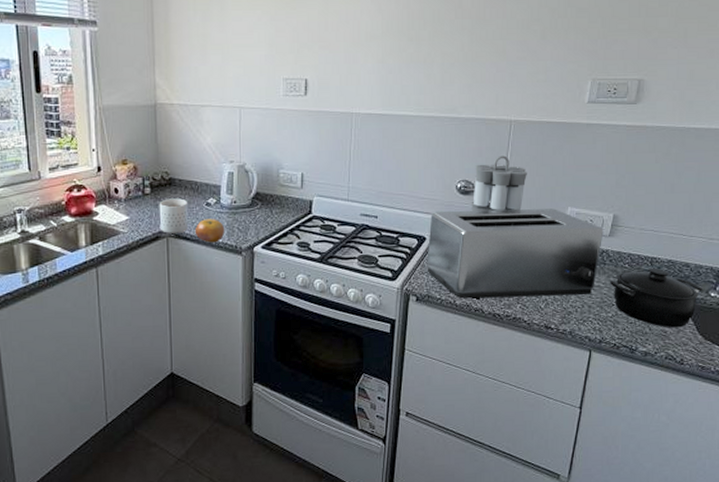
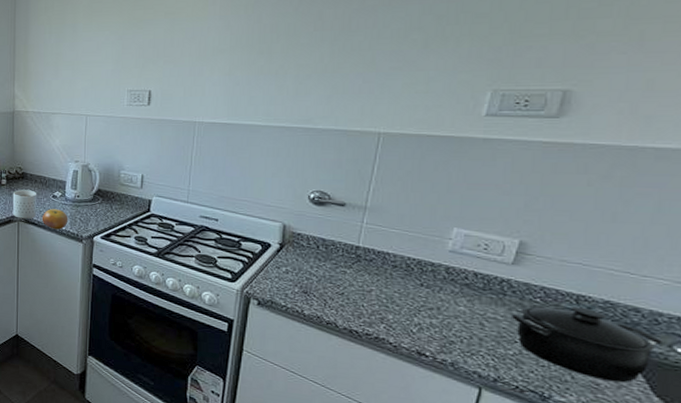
toaster: present [427,209,604,299] -> none [271,219,504,326]
spice rack: present [471,155,527,212] -> none [326,168,399,227]

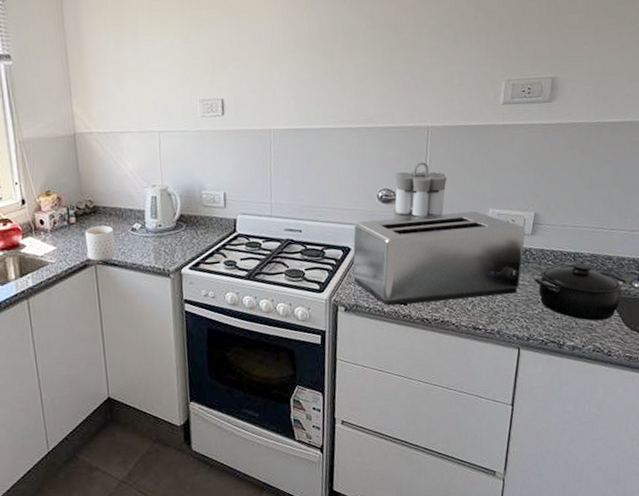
fruit: present [41,209,68,230] -> none [122,243,152,268]
toaster: none [271,219,504,326] -> present [352,211,526,306]
spice rack: none [326,168,399,227] -> present [393,162,447,220]

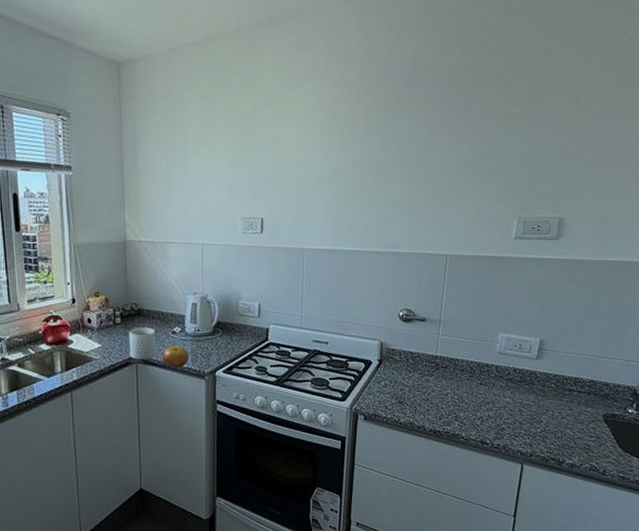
fruit: none [122,243,152,268] -> present [161,346,190,368]
toaster: present [352,211,526,306] -> none [373,334,532,417]
spice rack: present [393,162,447,220] -> none [412,286,462,338]
saucepan: present [535,262,626,321] -> none [539,387,621,442]

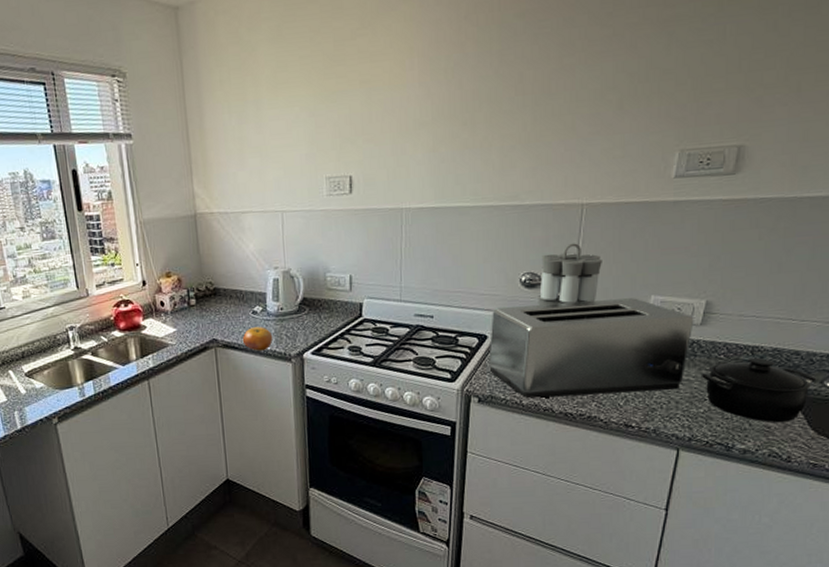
mug: present [128,327,156,360] -> none [205,308,235,344]
toaster: none [373,334,532,417] -> present [489,298,694,399]
spice rack: none [412,286,462,338] -> present [538,243,602,307]
saucepan: none [539,387,621,442] -> present [702,357,816,423]

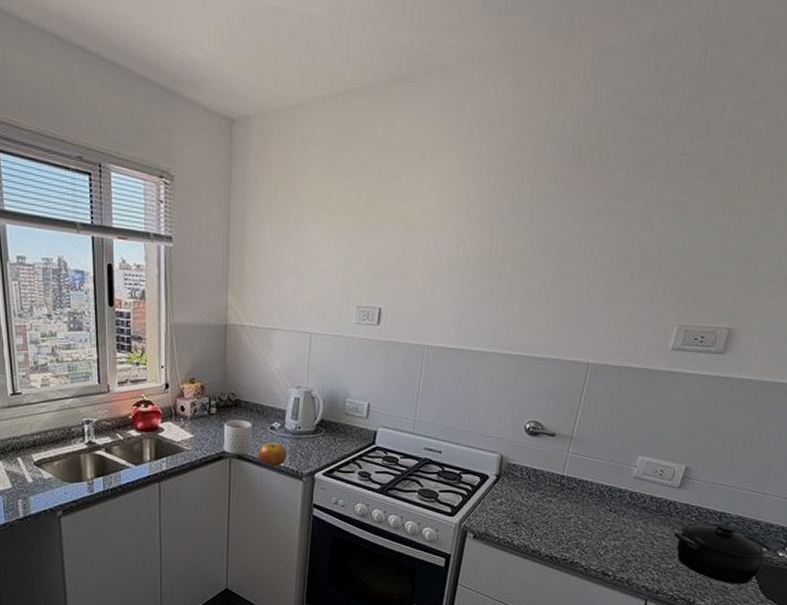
mug: none [205,308,235,344] -> present [223,420,253,455]
toaster: present [489,298,694,399] -> none [487,450,674,544]
spice rack: present [538,243,602,307] -> none [538,398,600,456]

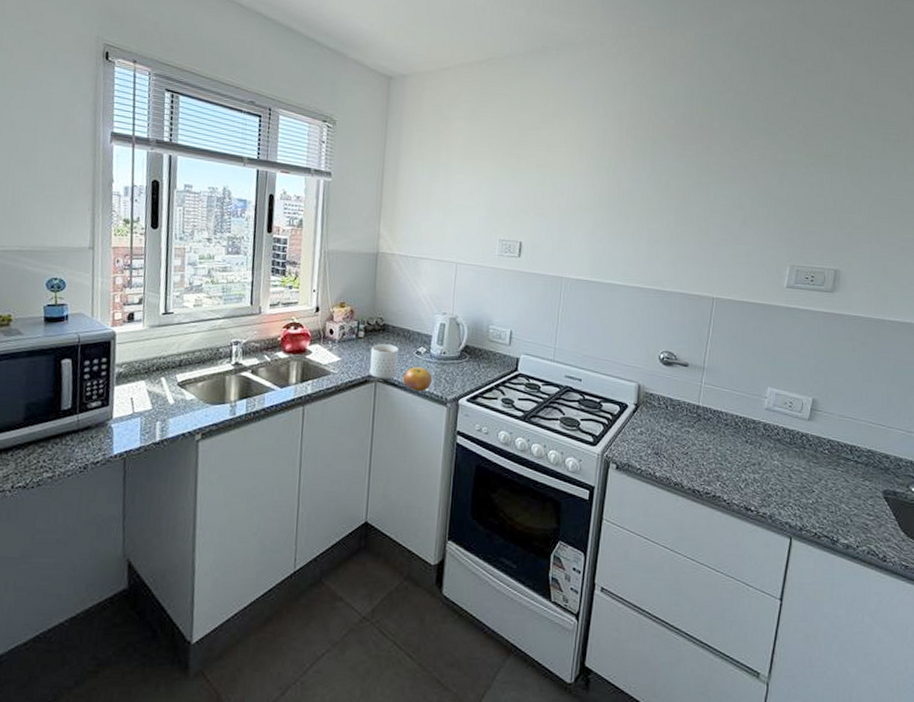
saucepan: present [674,523,771,585] -> none [810,456,903,522]

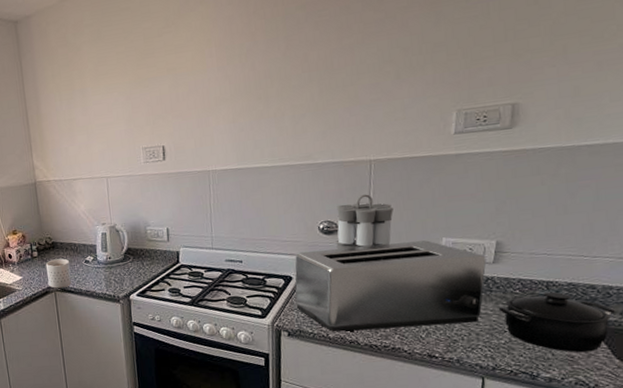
fruit: present [403,367,433,391] -> none [77,273,104,294]
toaster: none [628,379,803,478] -> present [295,240,487,332]
spice rack: none [673,330,728,387] -> present [336,194,393,250]
saucepan: none [810,456,903,522] -> present [499,291,615,353]

